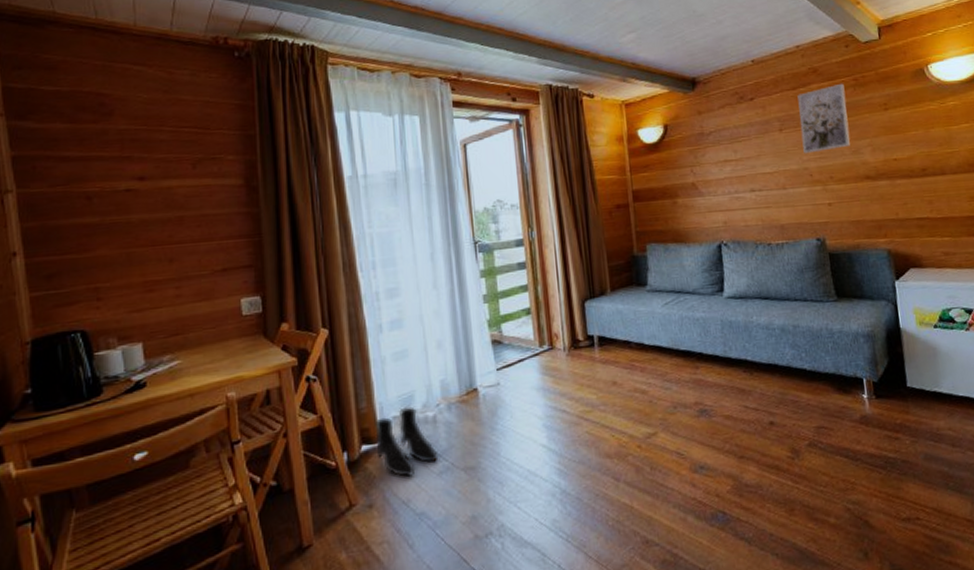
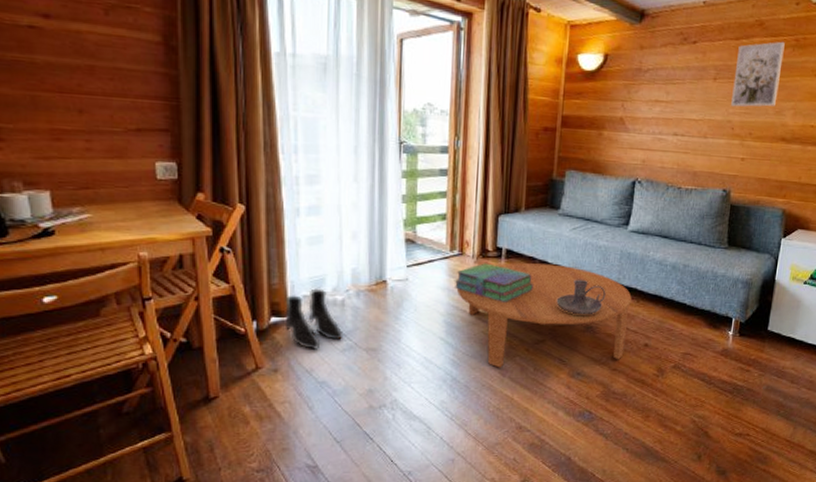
stack of books: none [548,354,634,396] -> present [453,263,533,302]
coffee table: none [552,345,749,472] -> present [456,263,632,368]
candle holder: none [661,357,715,399] -> present [556,279,606,315]

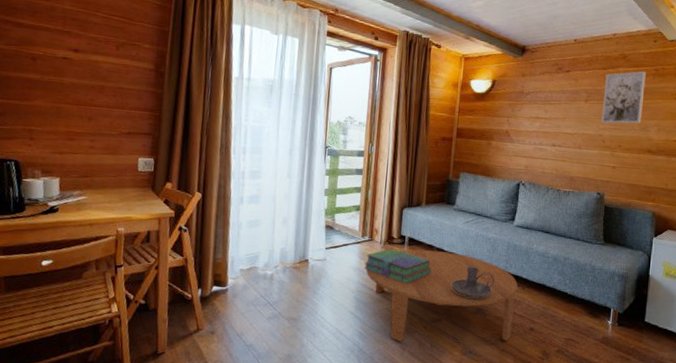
boots: present [284,288,344,351] -> none [223,264,270,317]

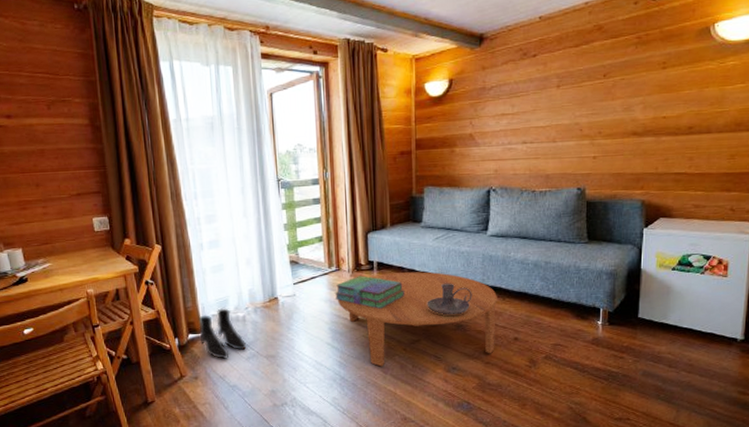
boots: none [223,264,270,317] -> present [198,308,247,360]
wall art: present [601,71,646,124] -> none [577,41,627,110]

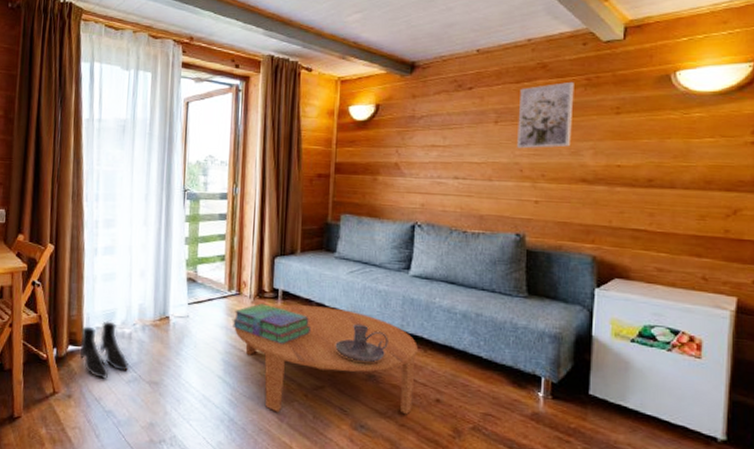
wall art: none [577,41,627,110] -> present [517,81,574,149]

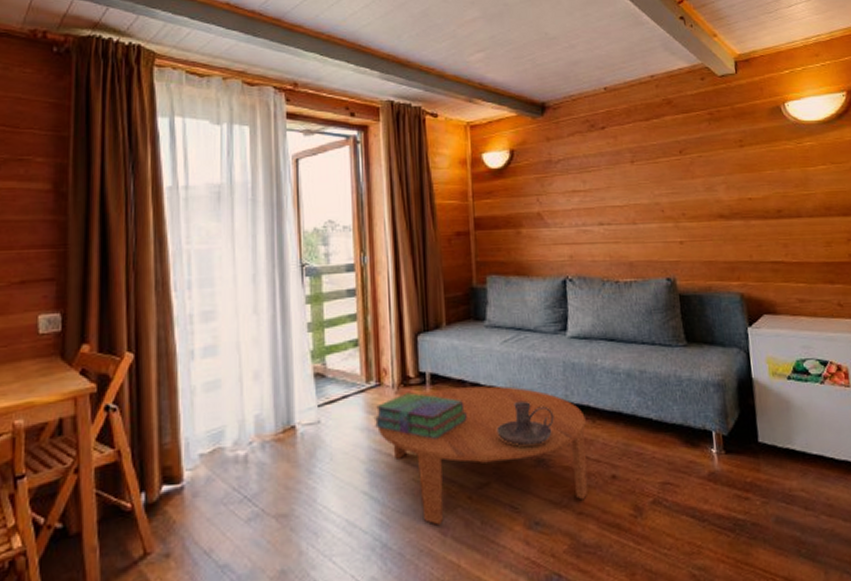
boots: present [79,321,129,380] -> none [178,443,248,524]
wall art: present [517,81,574,149] -> none [650,116,704,188]

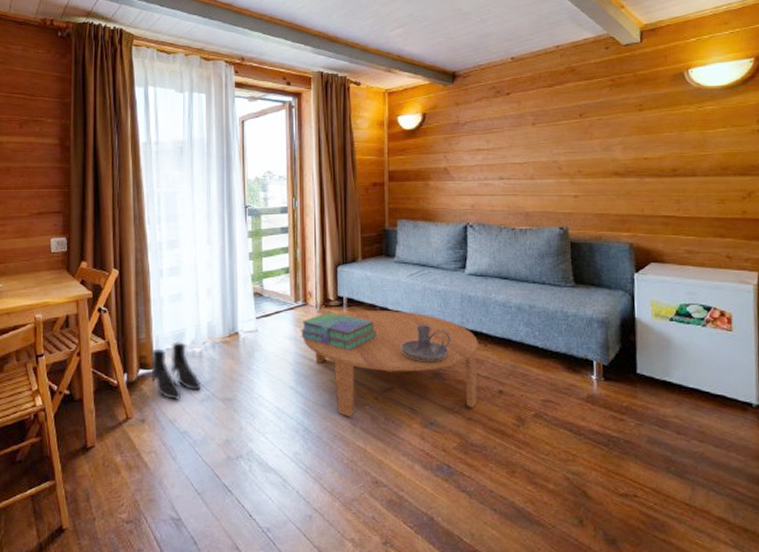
boots: none [178,443,248,524] -> present [150,342,202,401]

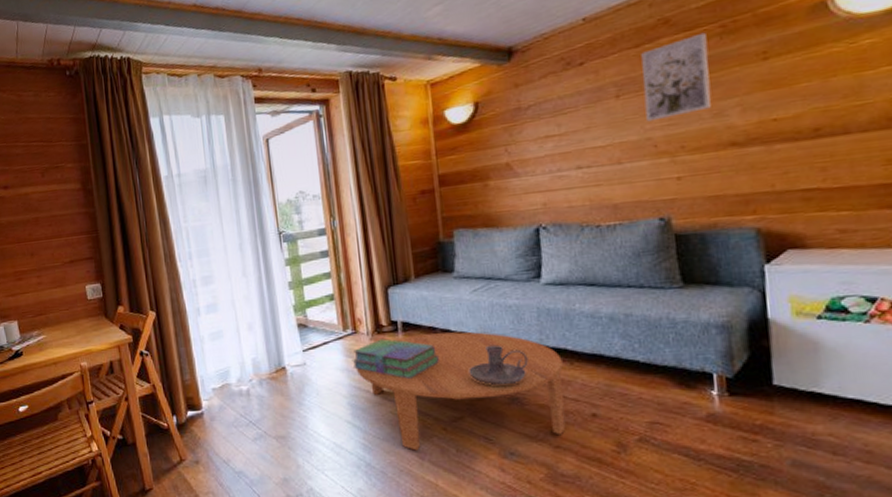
boots: present [150,342,202,401] -> none [197,380,253,441]
wall art: none [553,83,602,148] -> present [641,32,711,122]

